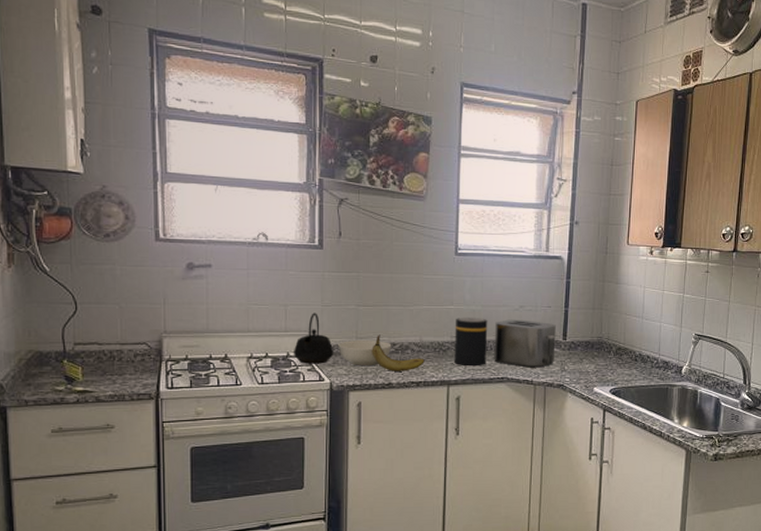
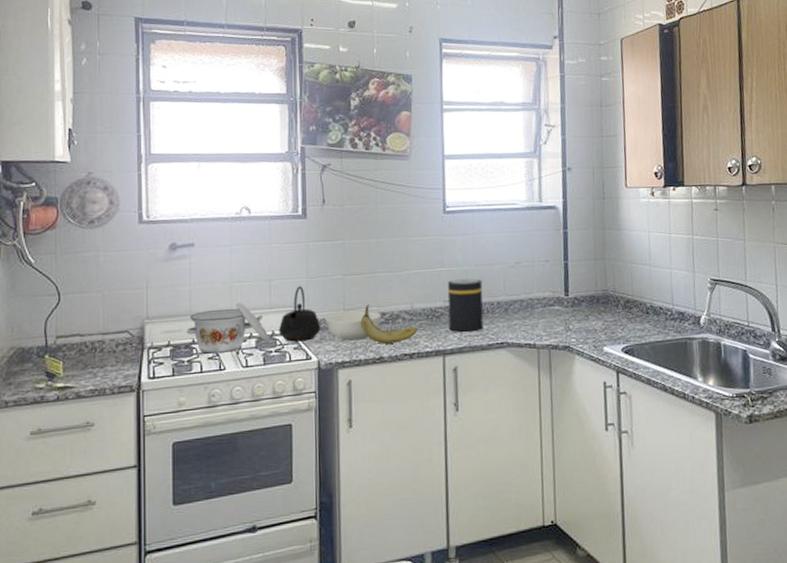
cooking pot: none [203,324,286,369] -> present [186,302,271,354]
toaster: present [494,319,556,369] -> none [490,277,558,331]

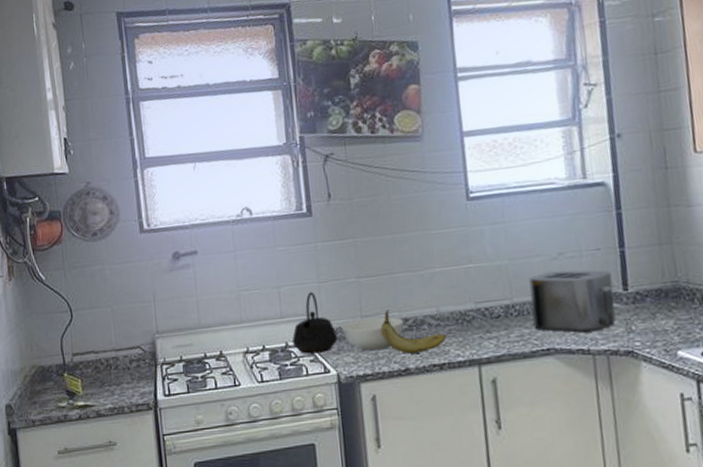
cooking pot: present [186,302,271,354] -> none [197,312,286,369]
cylinder: present [447,278,484,332] -> none [477,274,525,338]
toaster: none [490,277,558,331] -> present [529,270,616,334]

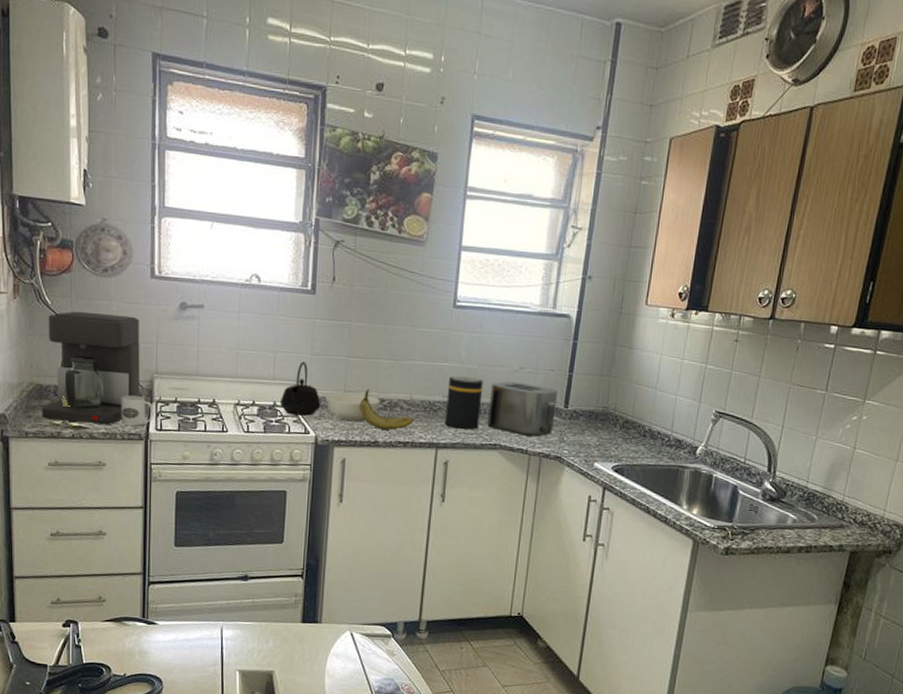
coffee maker: none [43,276,144,403] -> present [41,311,141,425]
mug: none [124,361,161,396] -> present [120,395,154,426]
cylinder: none [477,274,525,338] -> present [445,375,484,429]

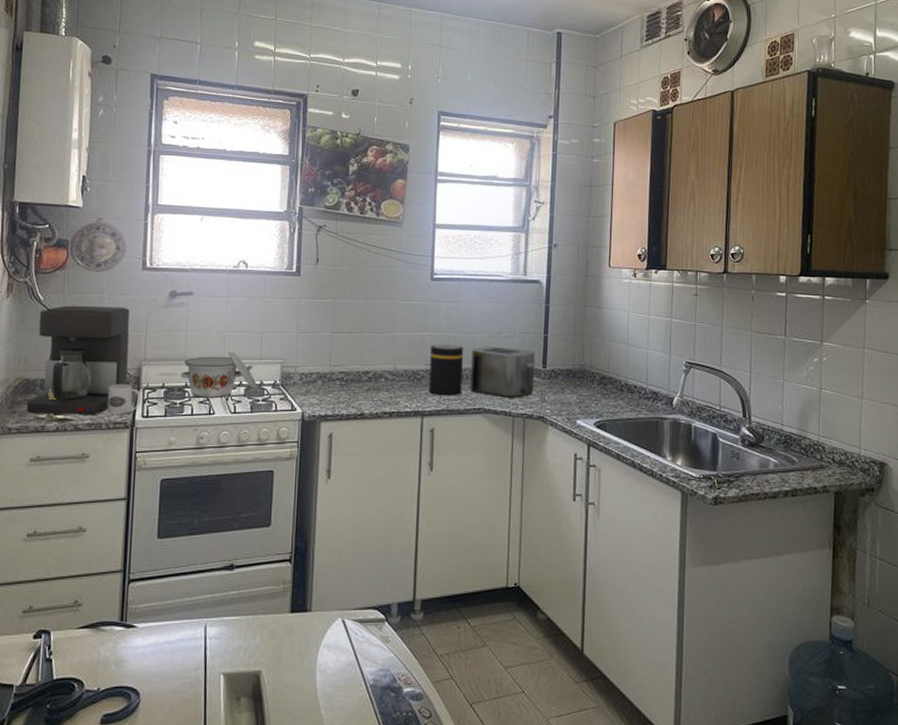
cooking pot: none [192,369,273,416] -> present [180,351,259,398]
kettle: present [279,361,321,416] -> none [266,340,307,393]
bowl: present [325,393,381,422] -> none [311,368,365,396]
fruit: present [359,389,414,430] -> none [344,362,398,401]

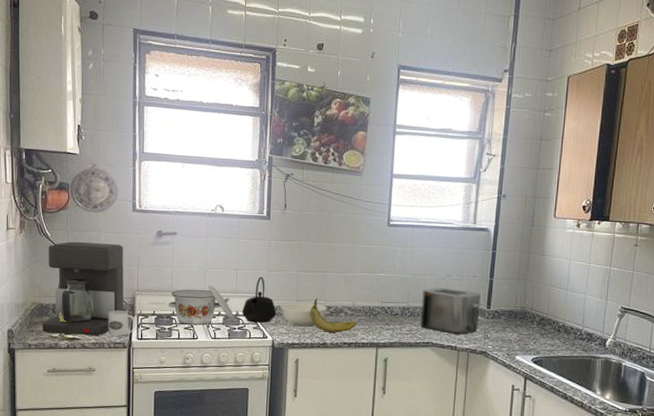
kettle: none [266,340,307,393] -> present [241,277,277,323]
bowl: none [311,368,365,396] -> present [280,303,327,327]
fruit: none [344,362,398,401] -> present [309,298,356,333]
cylinder: present [429,343,464,395] -> none [384,284,416,330]

